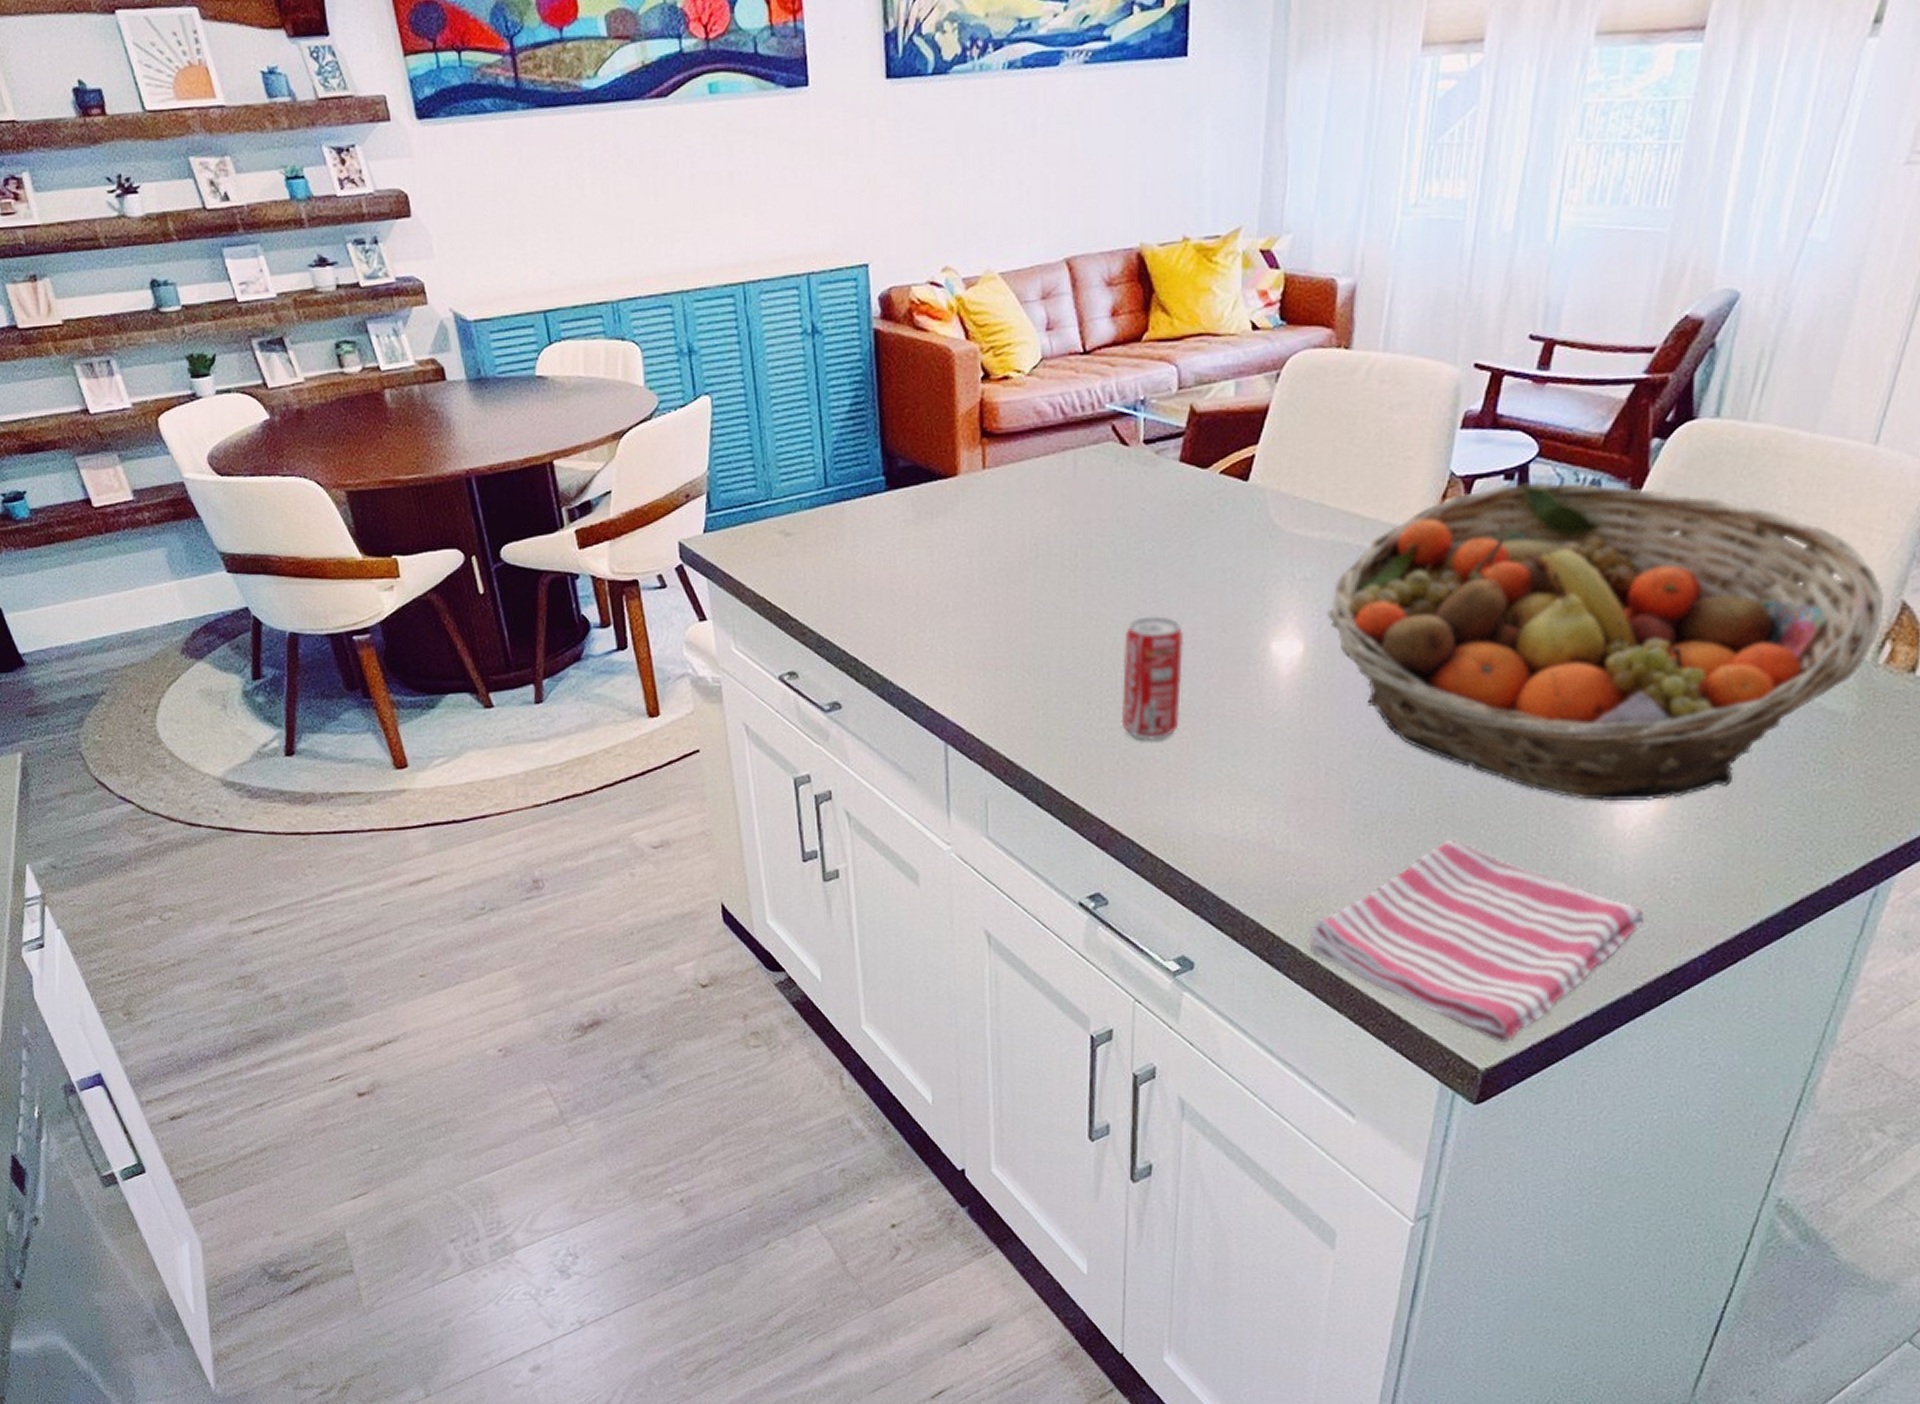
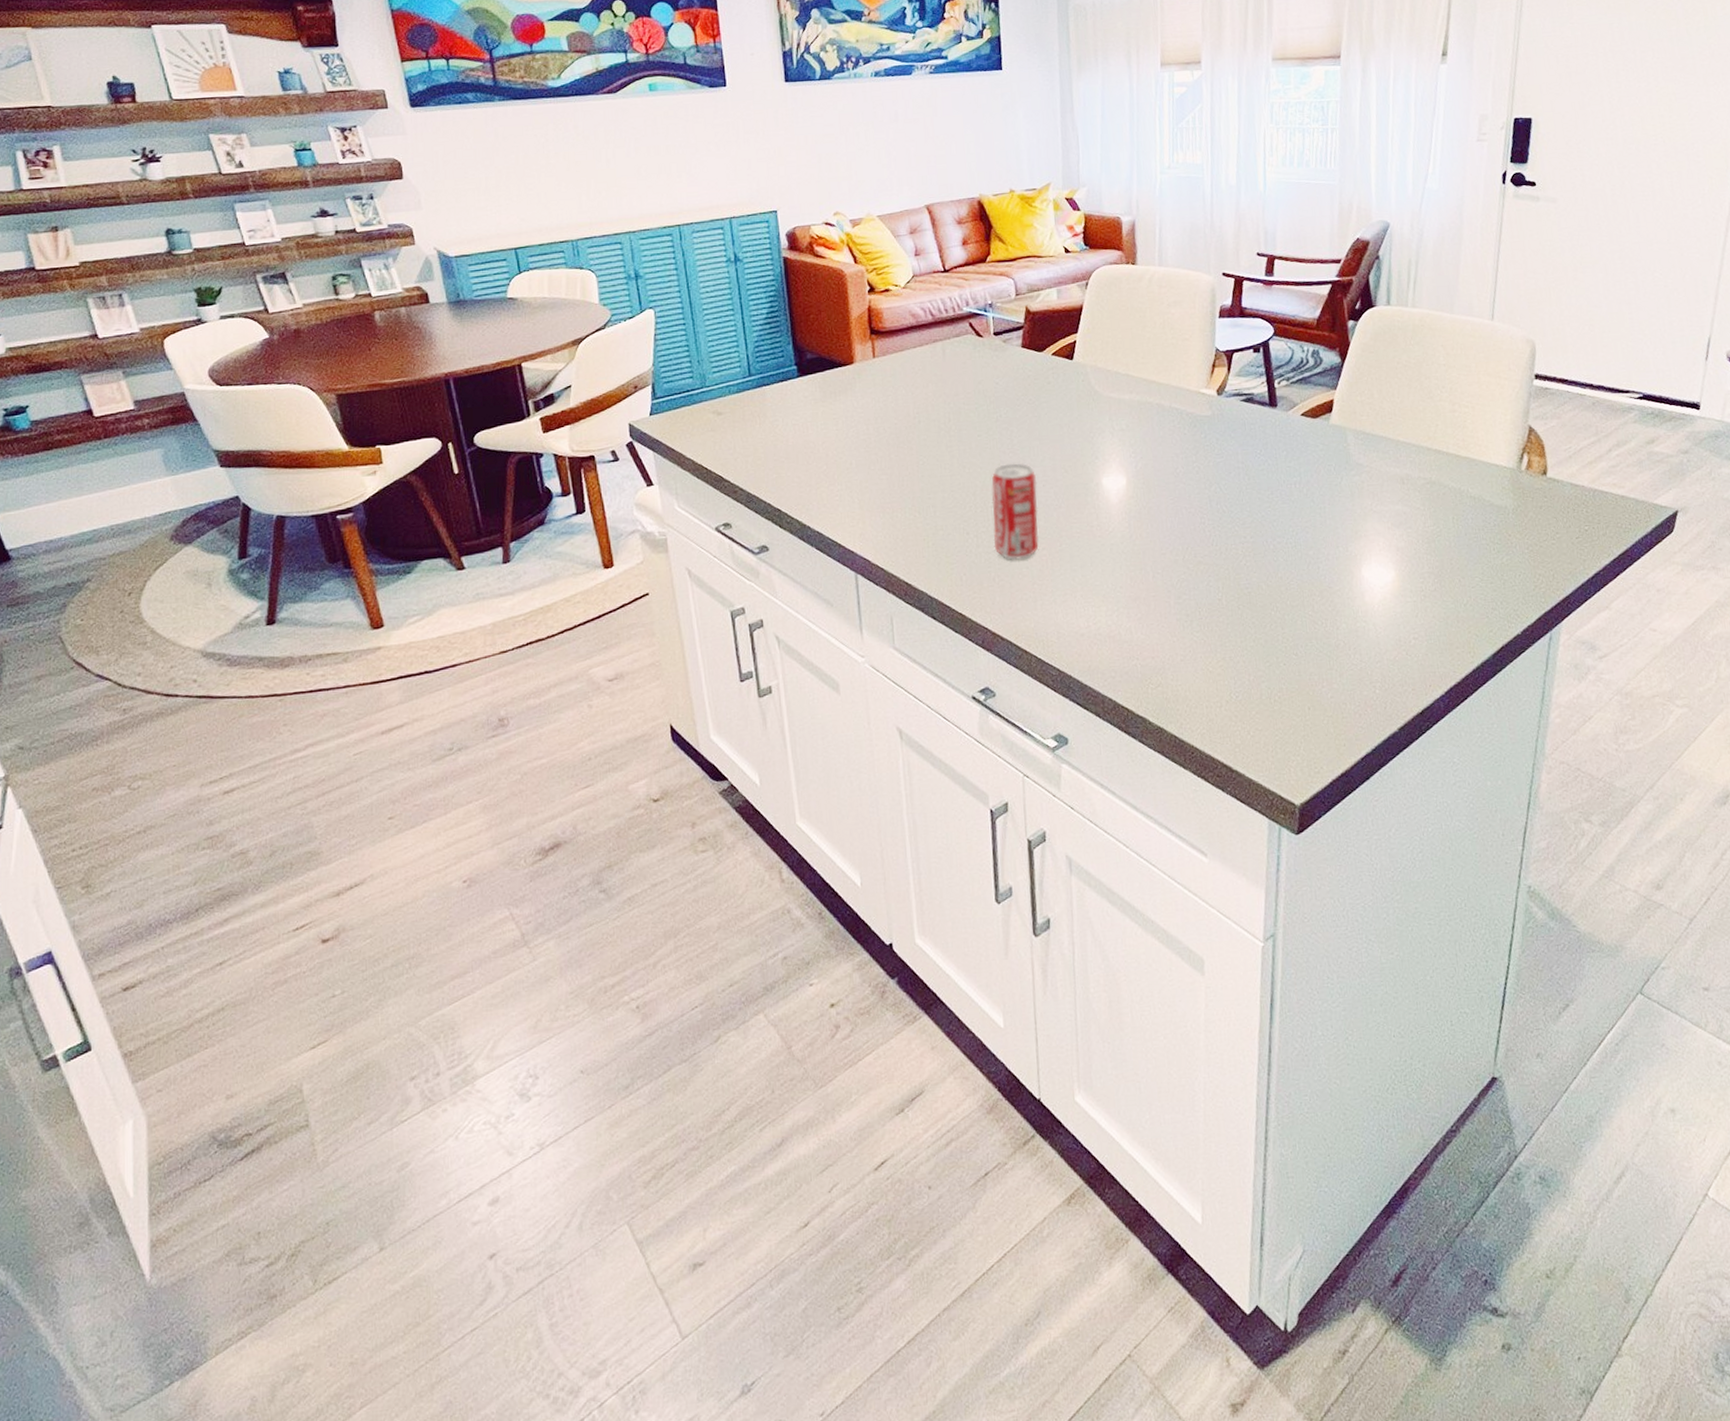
dish towel: present [1309,841,1645,1042] -> none [1154,621,1398,781]
fruit basket: present [1327,480,1884,802] -> none [1141,352,1519,584]

